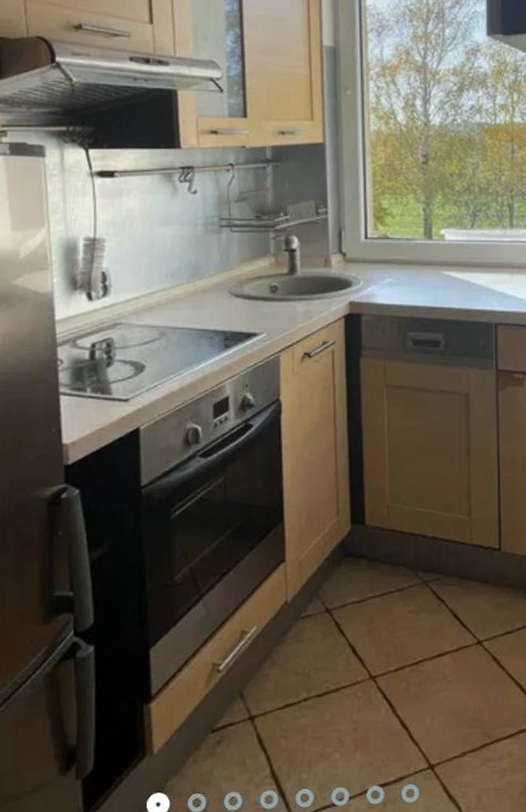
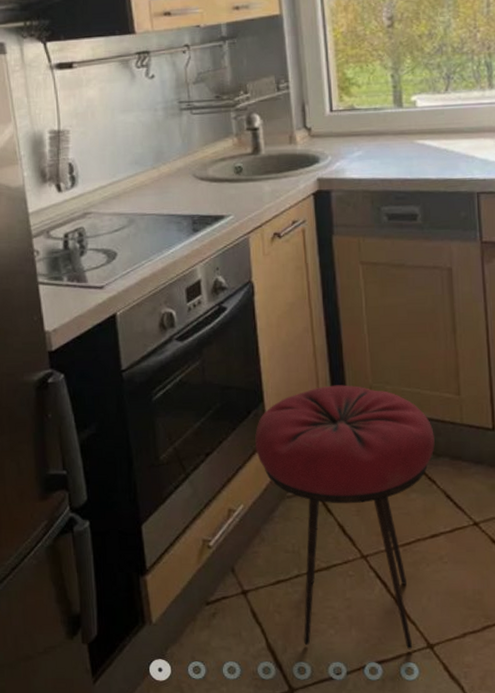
stool: none [273,505,445,771] -> present [255,385,435,650]

